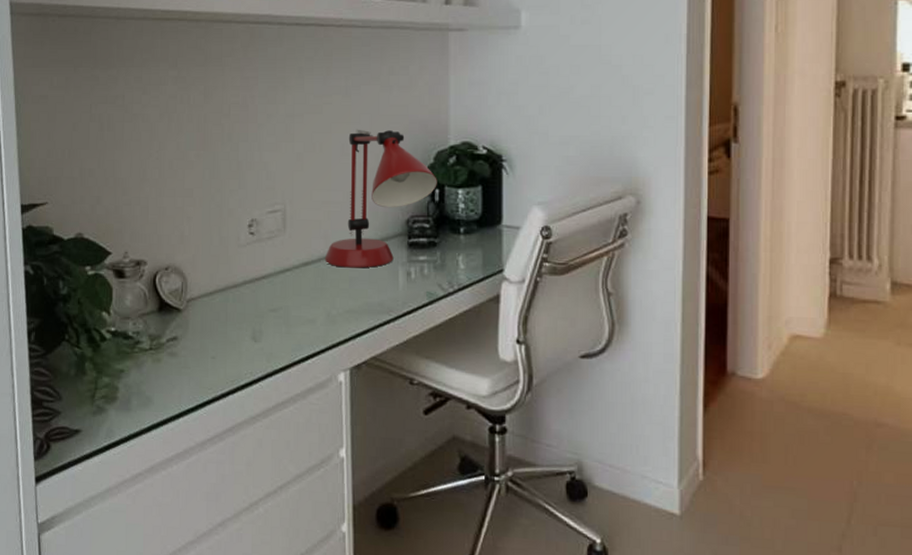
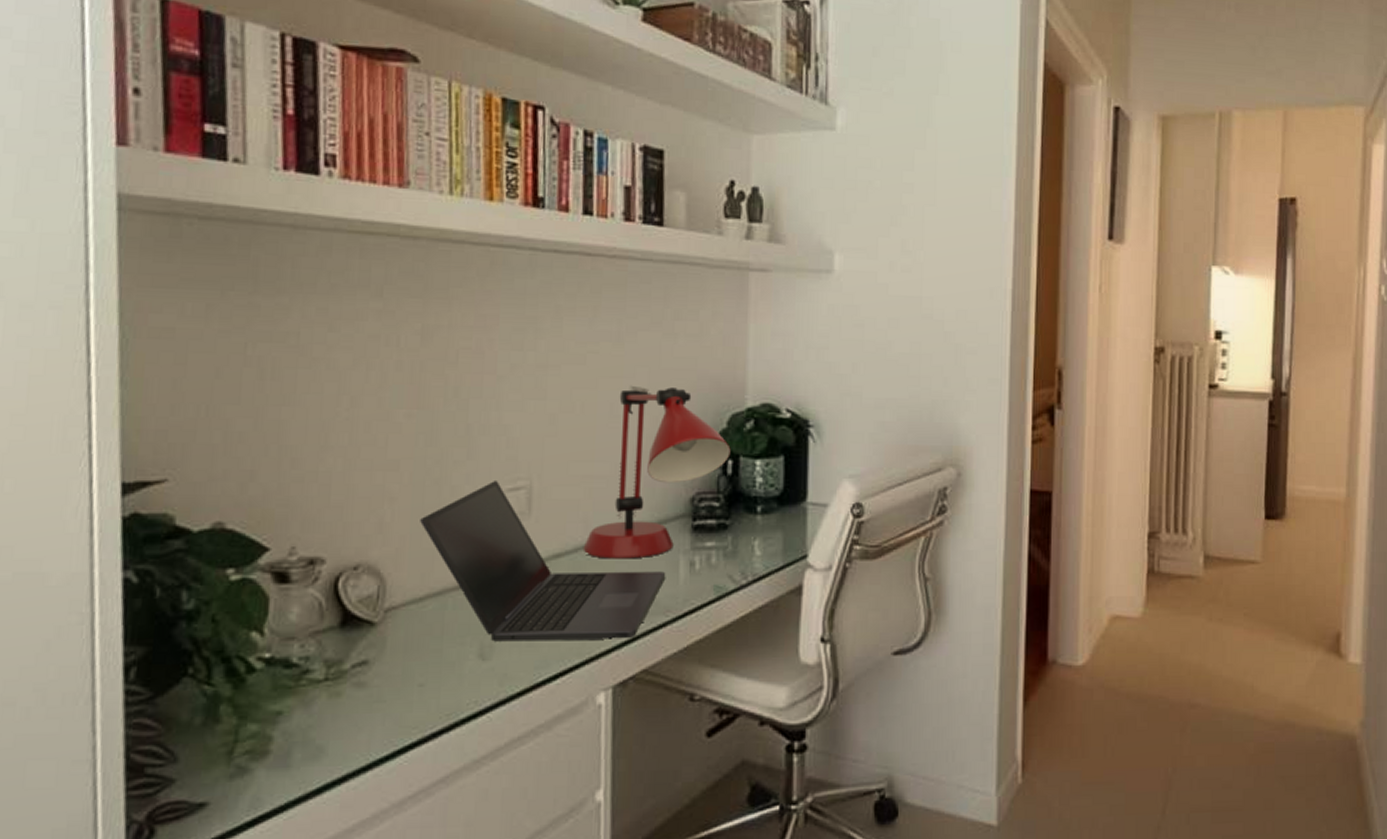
laptop: none [208,204,389,332] -> present [420,479,666,642]

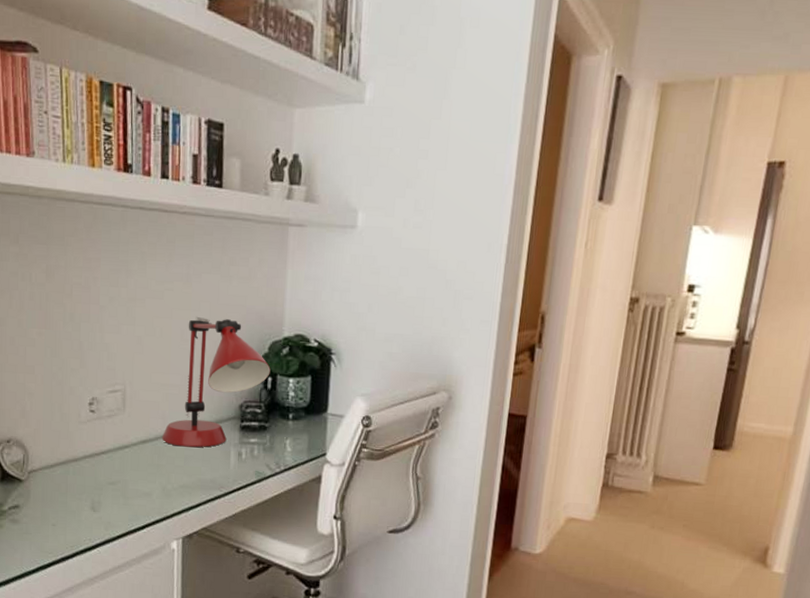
laptop: present [420,479,666,642] -> none [50,383,221,505]

